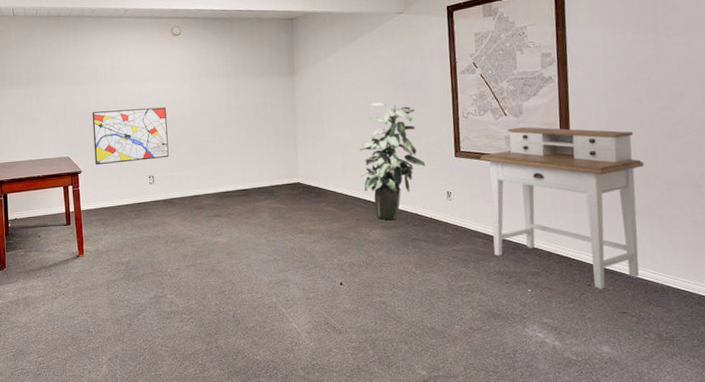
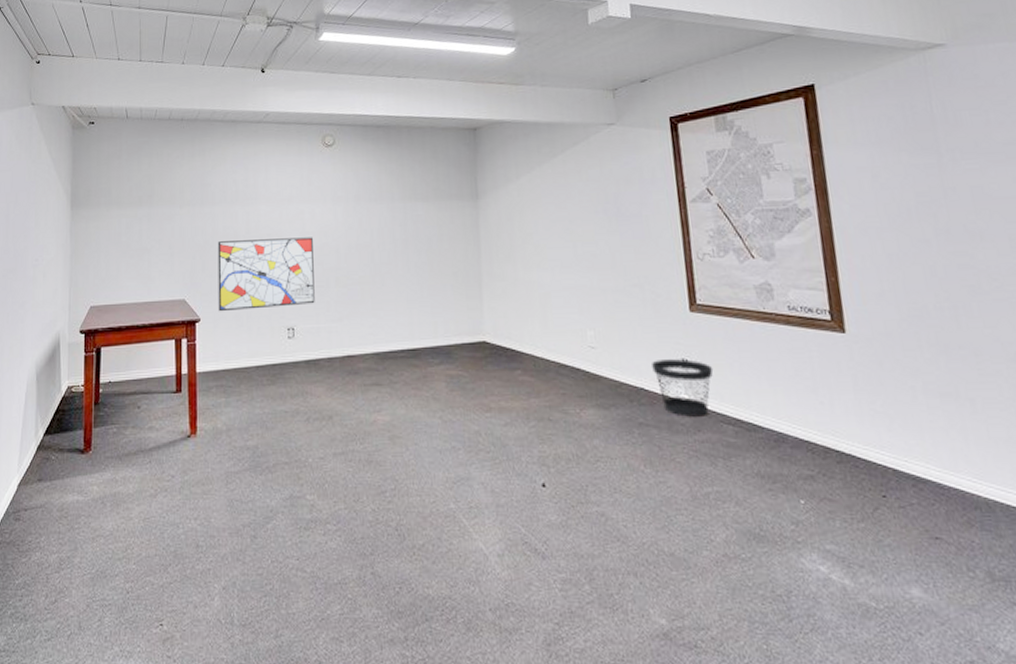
indoor plant: present [359,102,426,221] -> none [563,237,652,397]
wastebasket: none [424,192,470,233] -> present [652,359,714,417]
desk: present [479,127,645,289] -> none [722,274,952,503]

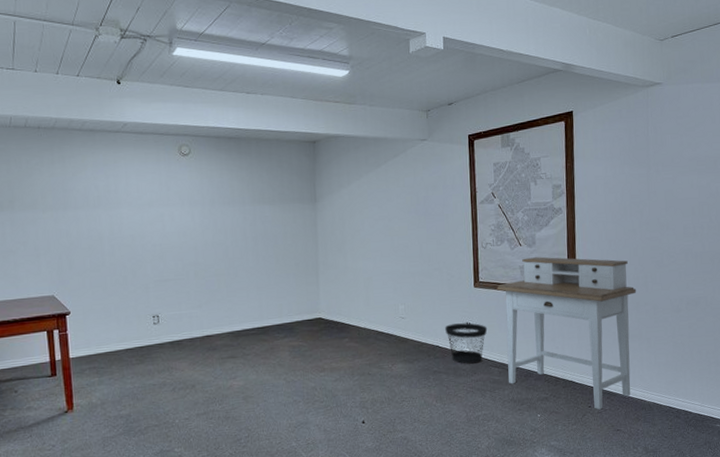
wall art: present [217,237,315,312] -> none [82,237,177,305]
desk: none [722,274,952,503] -> present [496,257,637,410]

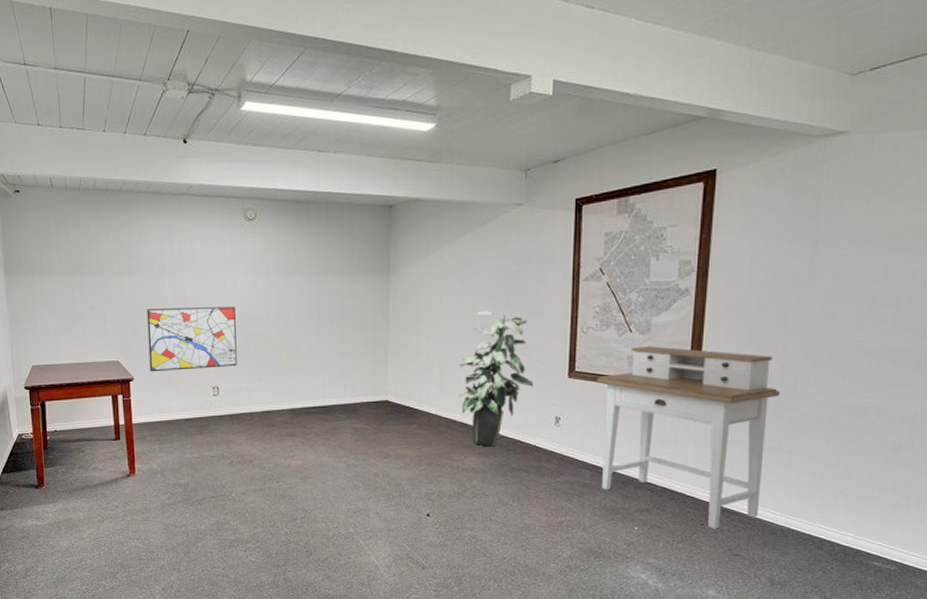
wall art: none [82,237,177,305] -> present [146,306,237,372]
indoor plant: none [382,232,447,354] -> present [458,311,534,447]
wastebasket: present [445,322,488,364] -> none [529,417,581,463]

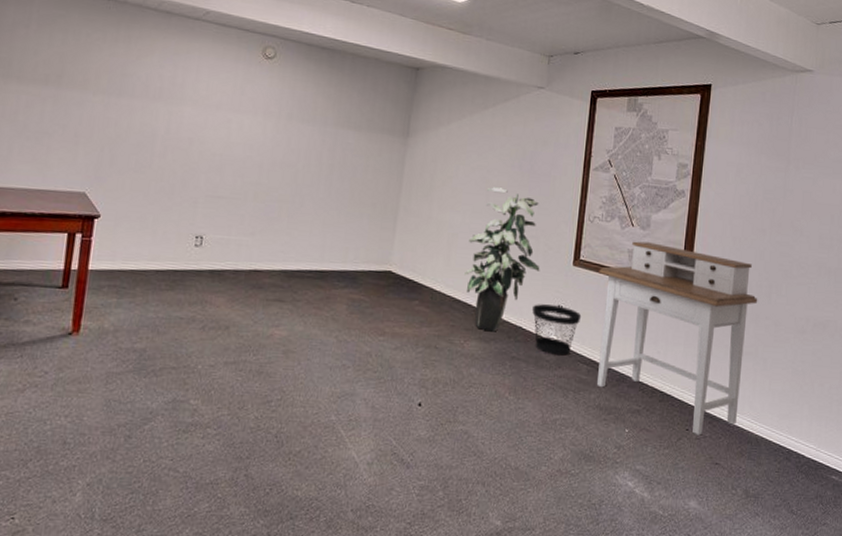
wall art: present [146,306,237,372] -> none [122,137,237,215]
wastebasket: none [529,417,581,463] -> present [532,304,582,356]

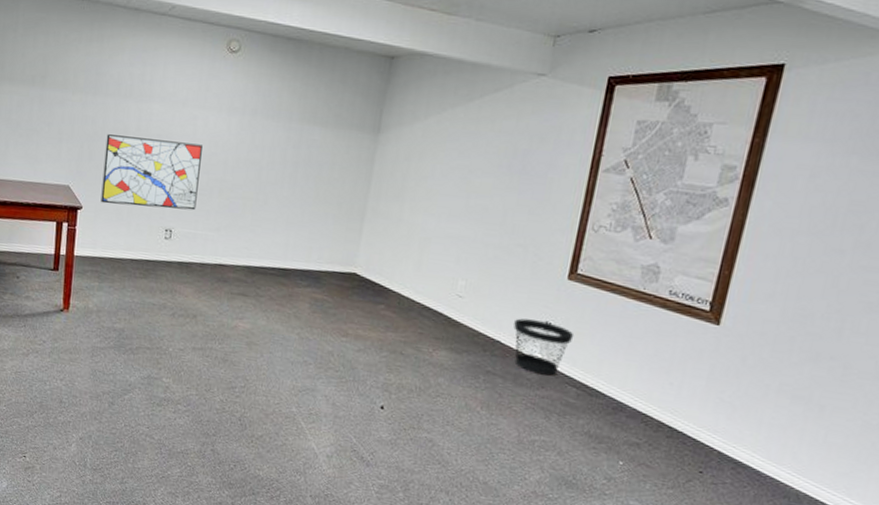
wall art: none [122,137,237,215] -> present [100,134,203,211]
indoor plant: present [464,187,540,332] -> none [436,189,530,344]
desk: present [597,241,758,436] -> none [588,256,822,481]

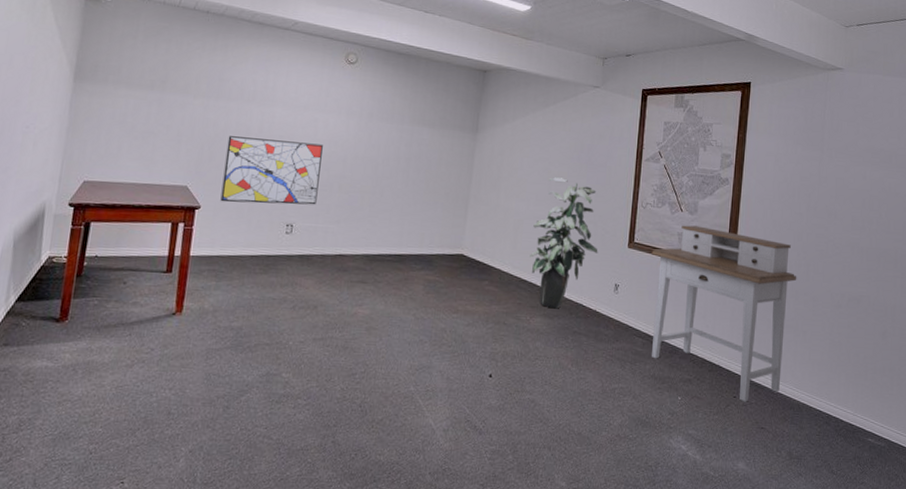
indoor plant: none [436,189,530,344] -> present [529,177,598,309]
wastebasket: present [513,318,574,376] -> none [592,283,637,330]
desk: none [588,256,822,481] -> present [651,225,797,402]

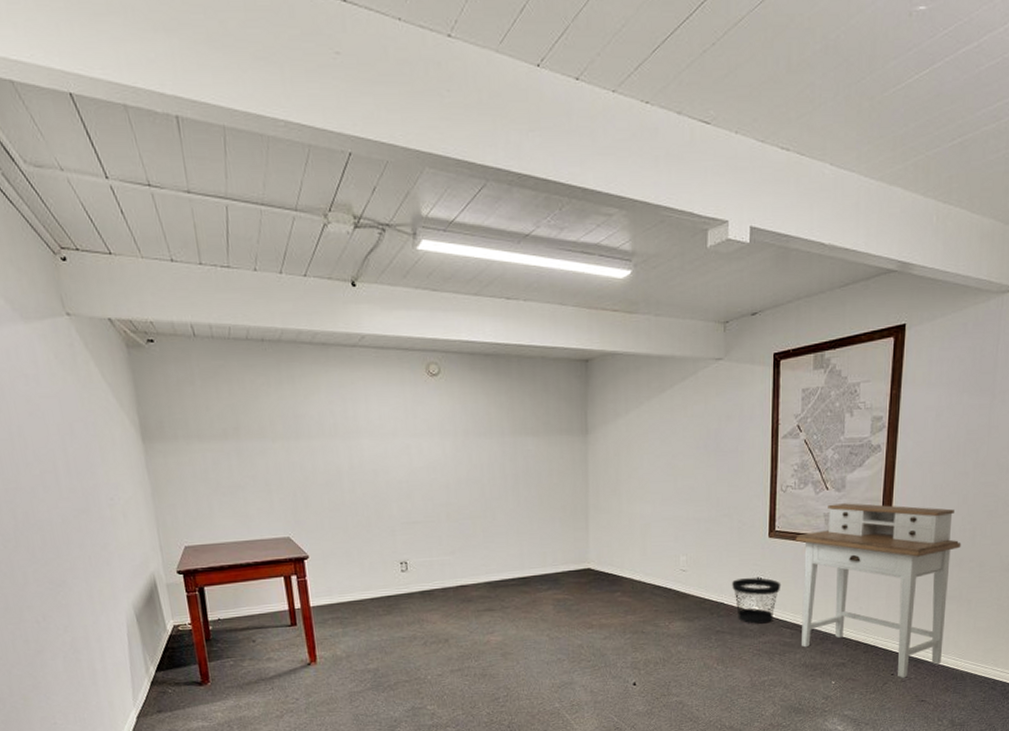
wall art: present [220,136,323,205] -> none [319,472,427,549]
indoor plant: present [529,177,598,309] -> none [661,471,736,611]
wastebasket: none [592,283,637,330] -> present [732,577,781,624]

